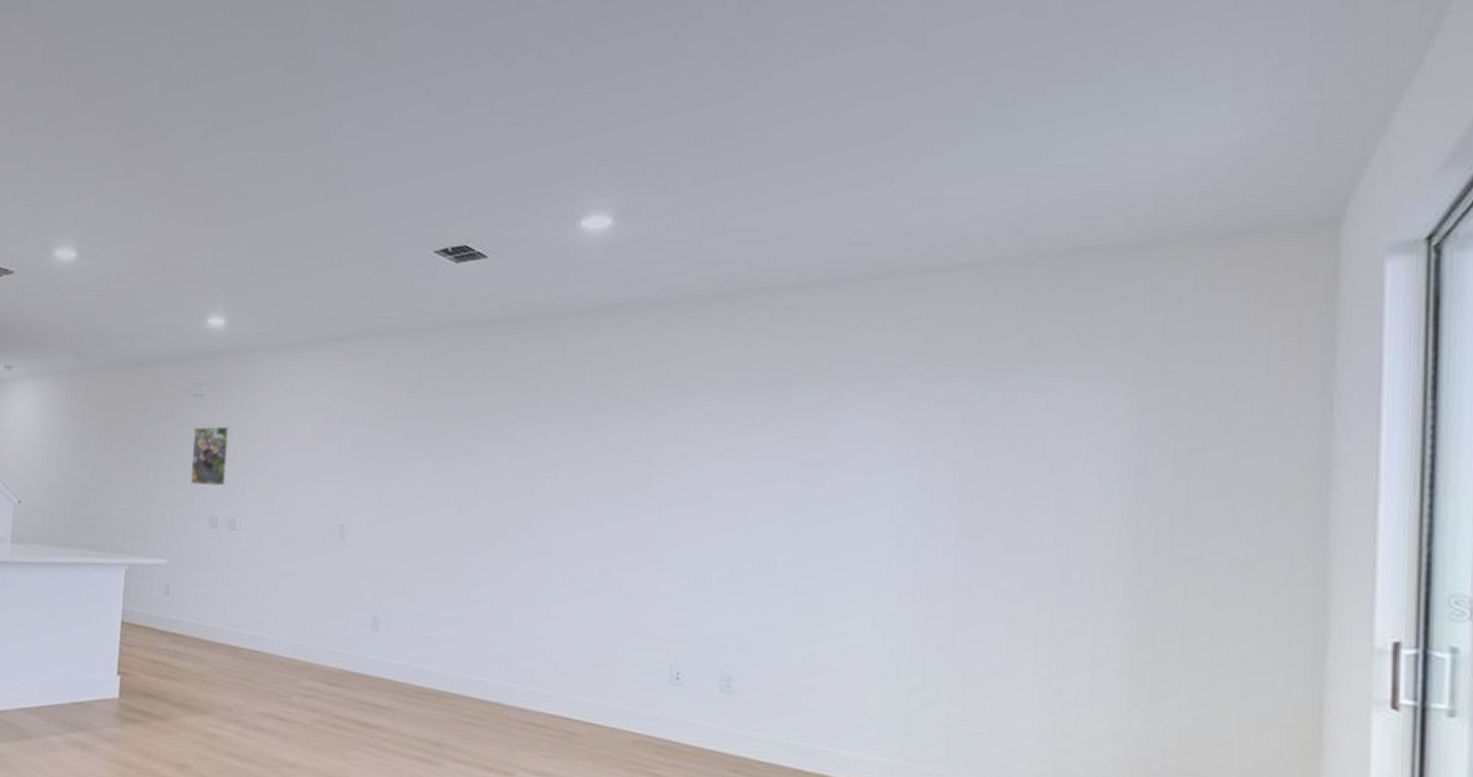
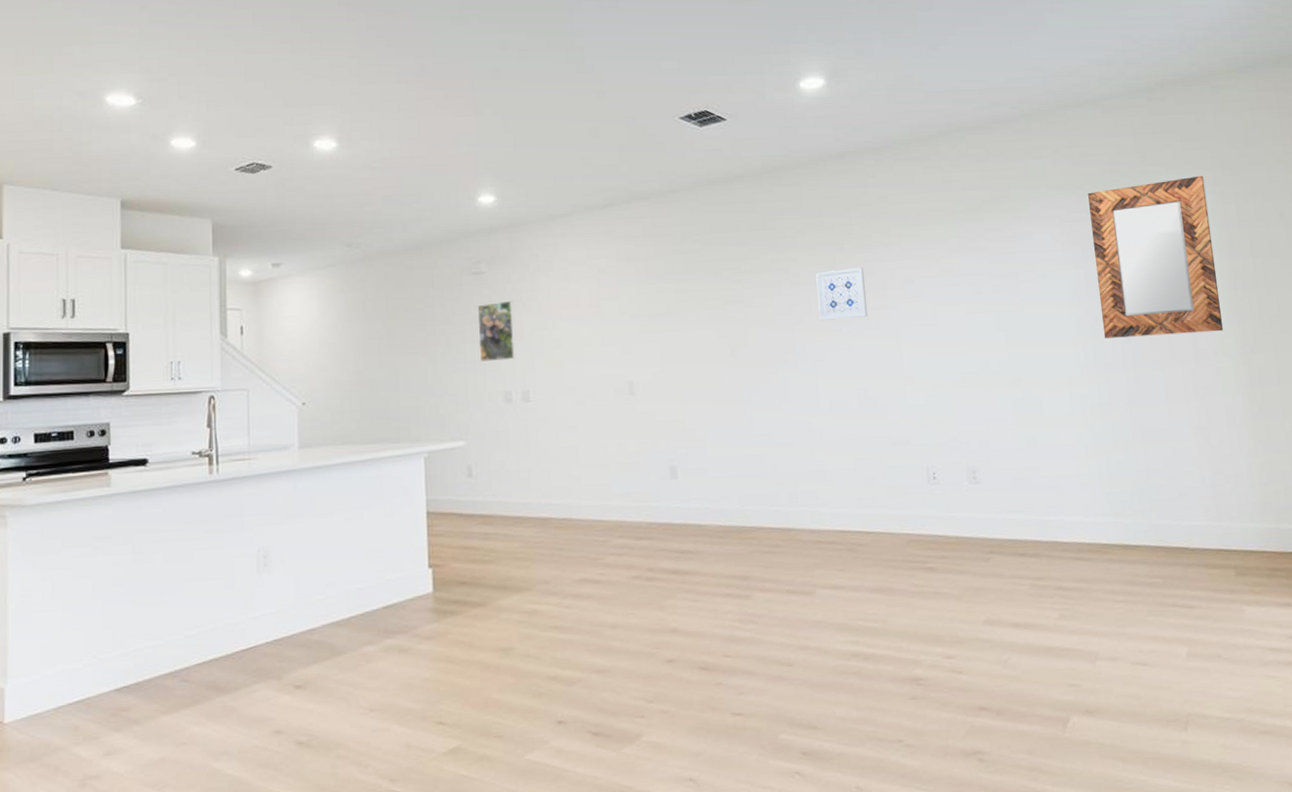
wall art: none [565,434,627,490] -> present [816,267,867,321]
home mirror: none [933,369,1118,566] -> present [1088,175,1223,338]

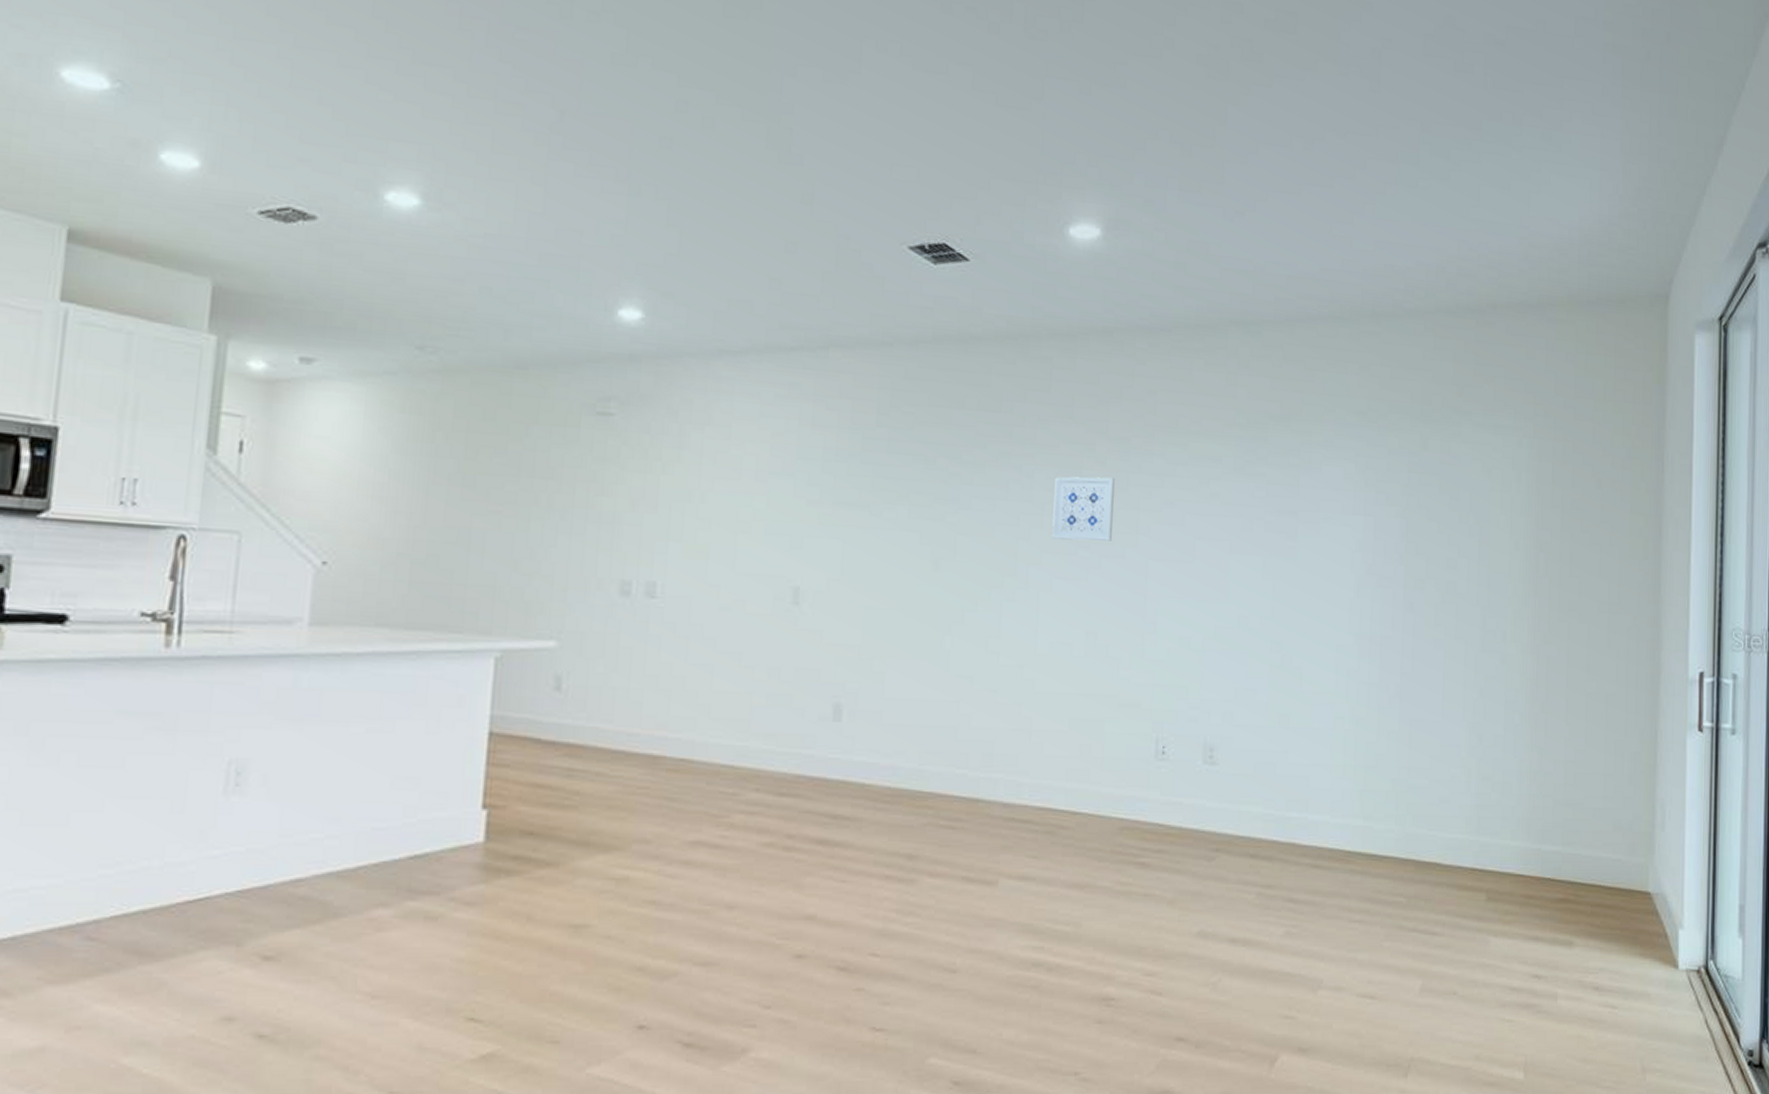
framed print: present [477,300,516,361] -> none [592,457,650,538]
home mirror: present [1088,175,1223,338] -> none [1386,423,1523,612]

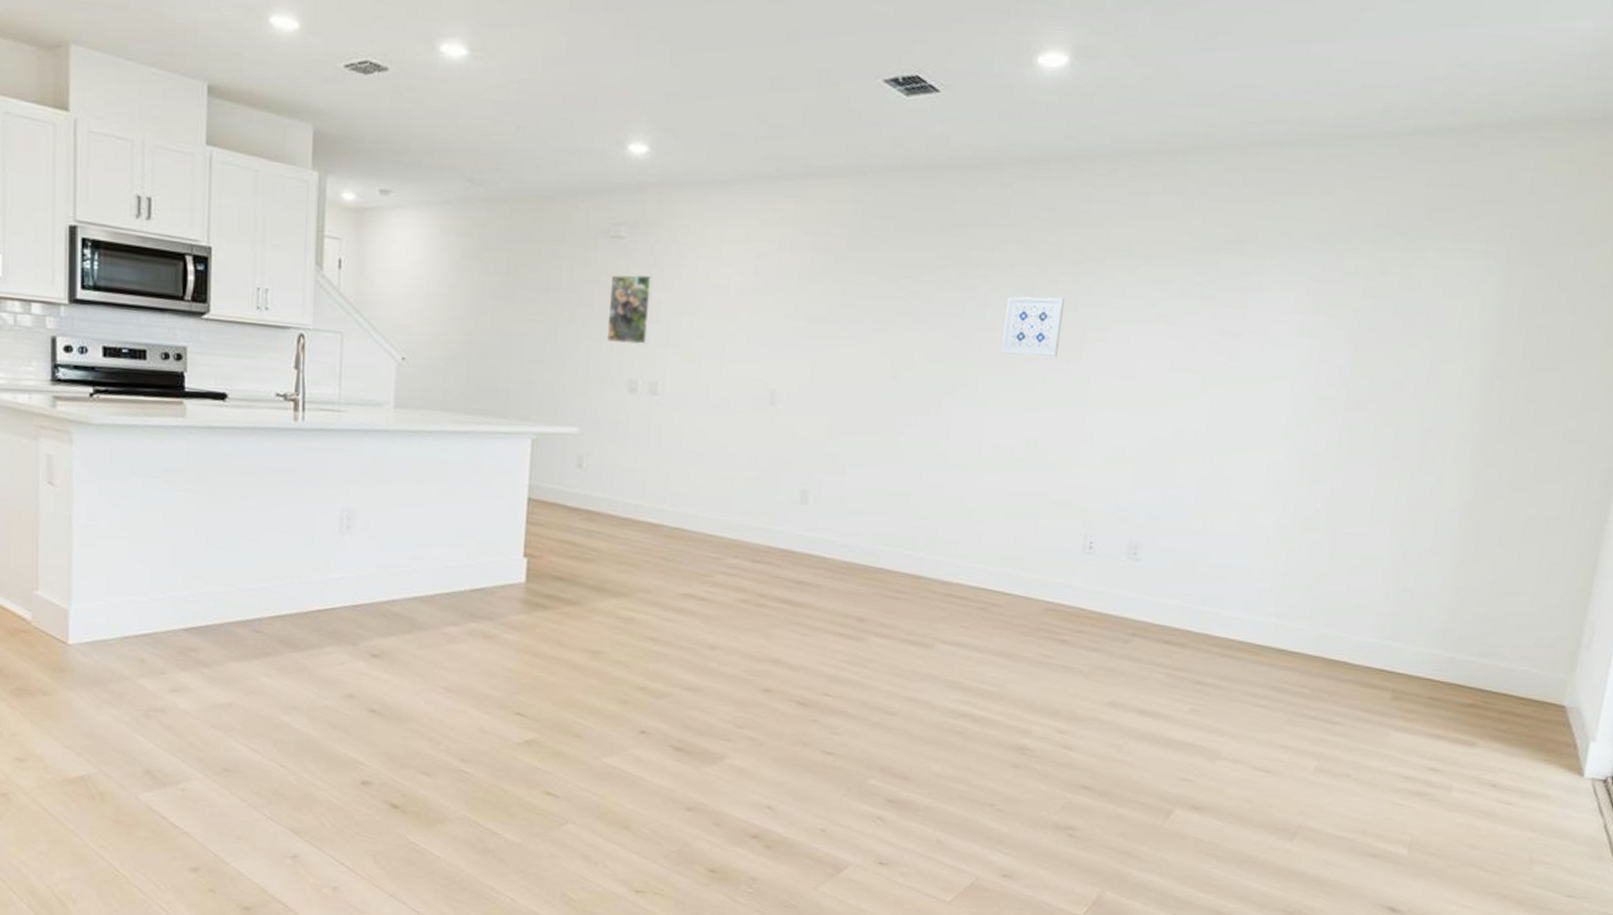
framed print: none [592,457,650,538] -> present [606,274,653,345]

